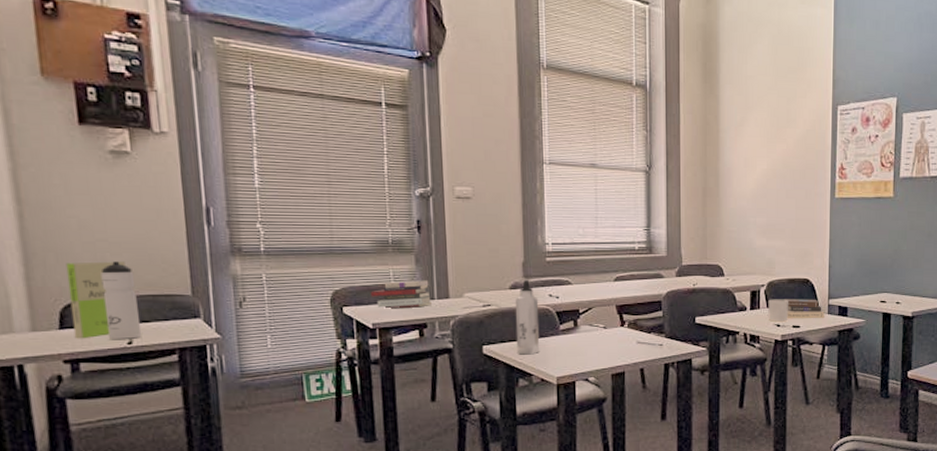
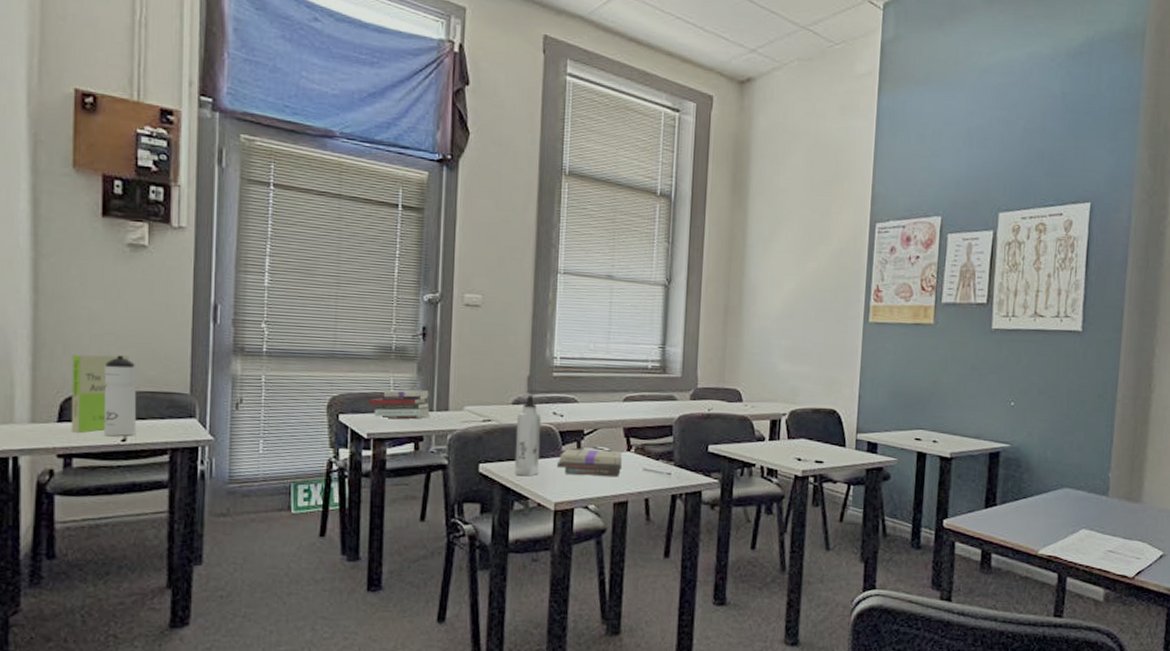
books: none [556,327,618,351] -> present [556,448,623,476]
mug: present [768,299,789,322] -> none [788,430,813,456]
books: present [783,299,824,319] -> none [806,430,851,455]

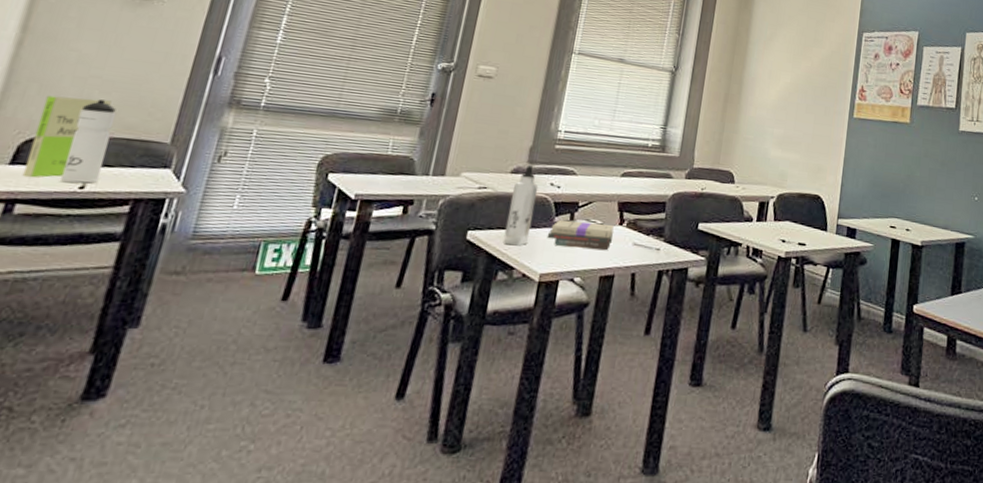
books: present [368,390,431,419] -> none [362,152,428,182]

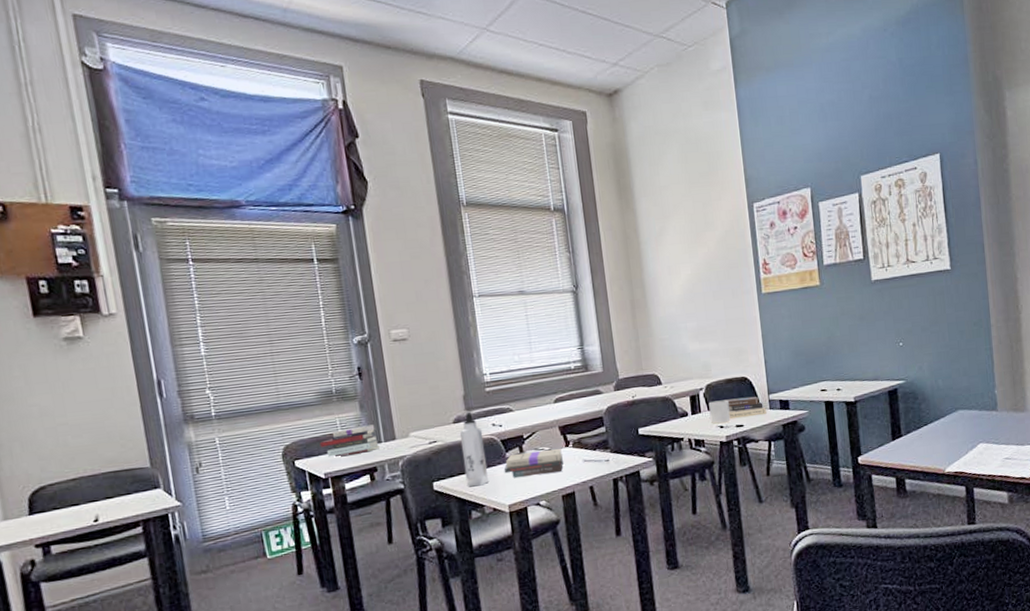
book: present [22,95,112,178] -> none [30,442,86,523]
water bottle: present [61,99,117,184] -> none [64,443,107,520]
books: none [362,152,428,182] -> present [319,424,381,458]
mug: none [774,212,798,238] -> present [708,400,731,424]
books: none [792,213,832,239] -> present [723,396,767,420]

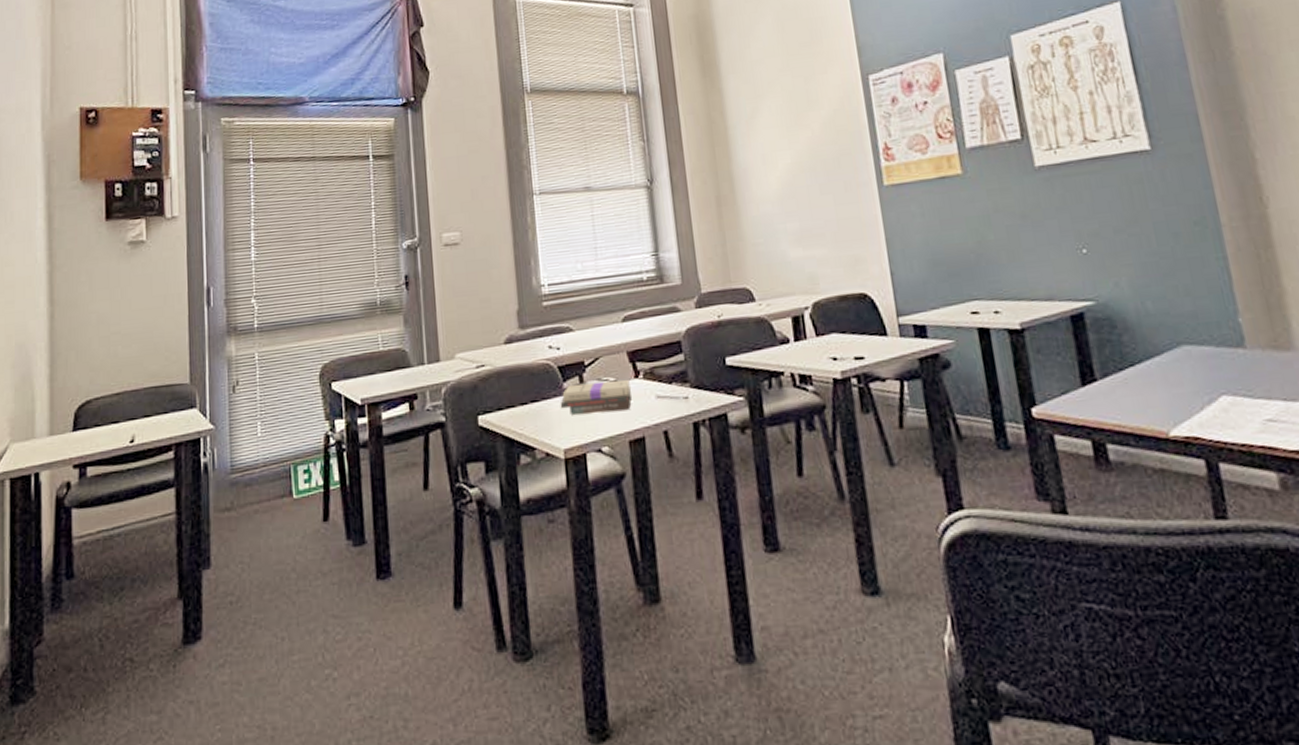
books: present [319,424,381,458] -> none [359,342,423,381]
water bottle: present [459,411,488,487] -> none [511,330,542,424]
mug: present [708,400,731,424] -> none [816,322,847,355]
books: present [723,396,767,420] -> none [836,318,896,349]

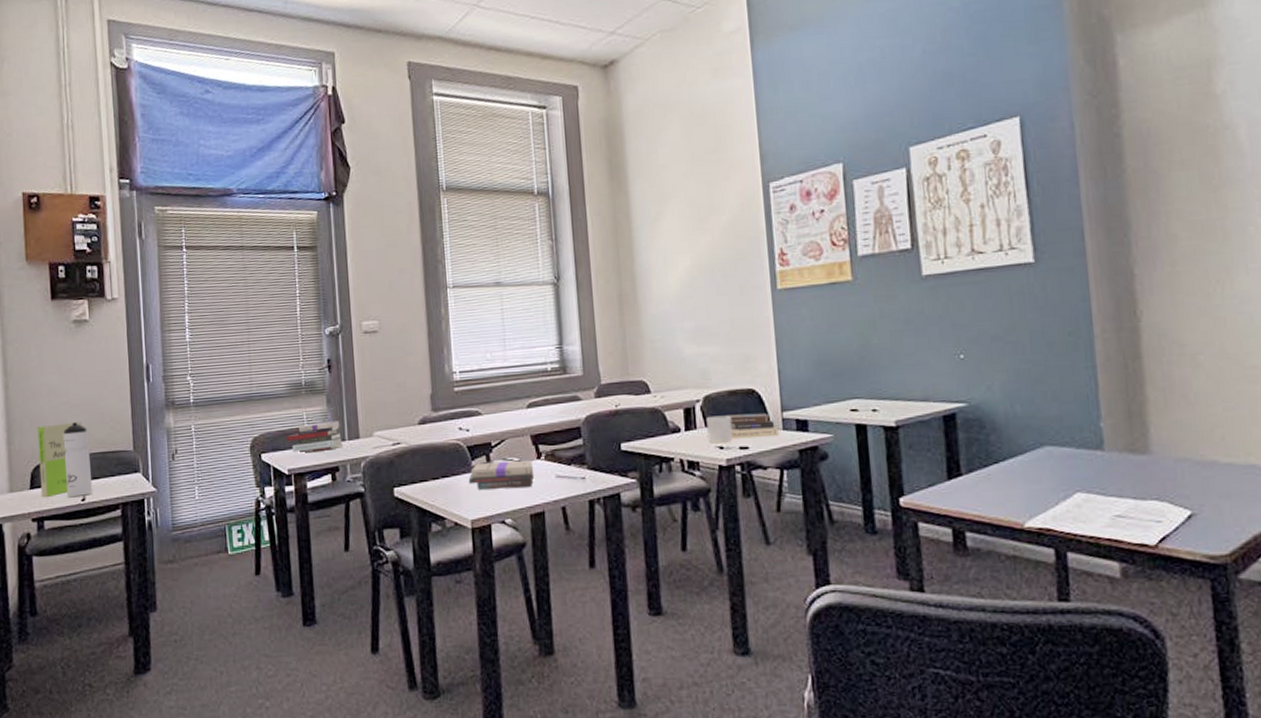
book: none [84,353,134,441] -> present [37,422,82,498]
water bottle: none [112,354,143,440] -> present [63,422,93,498]
books: none [359,342,423,381] -> present [286,421,344,454]
mug: none [816,322,847,355] -> present [706,415,733,444]
books: none [836,318,896,349] -> present [725,412,779,440]

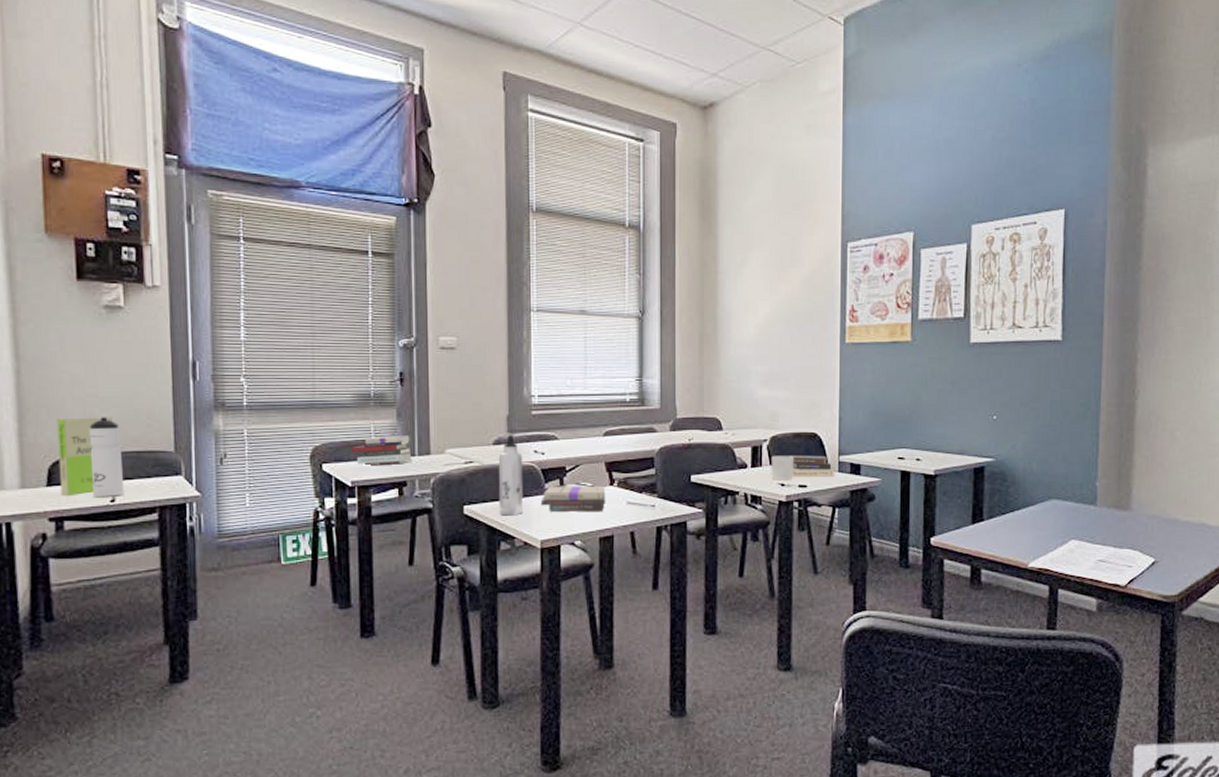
water bottle: none [424,412,452,496] -> present [498,434,524,516]

